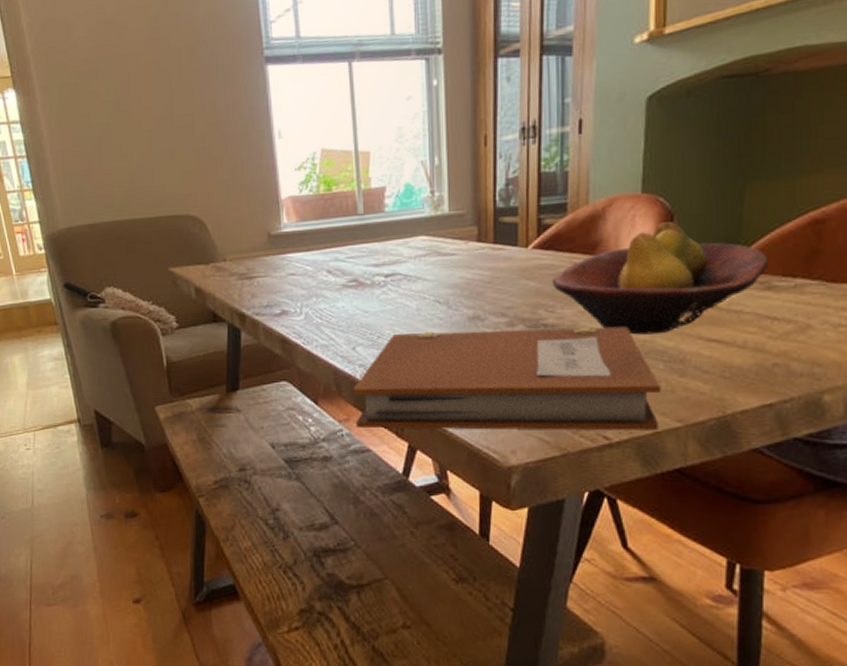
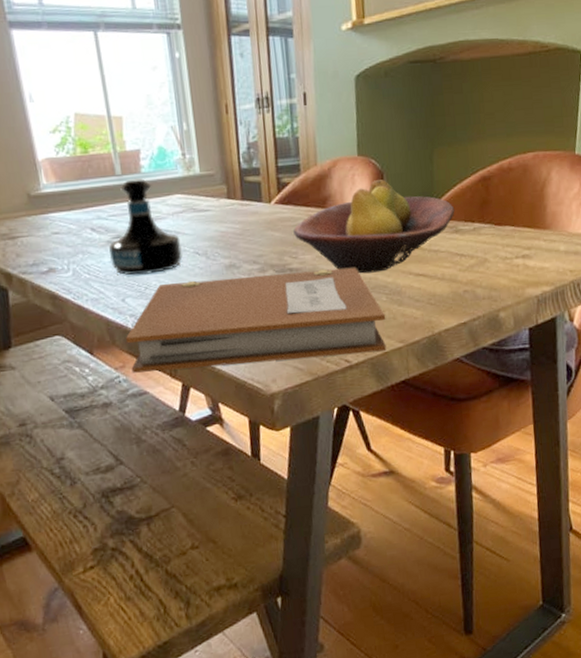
tequila bottle: none [343,218,421,323] -> present [109,178,183,276]

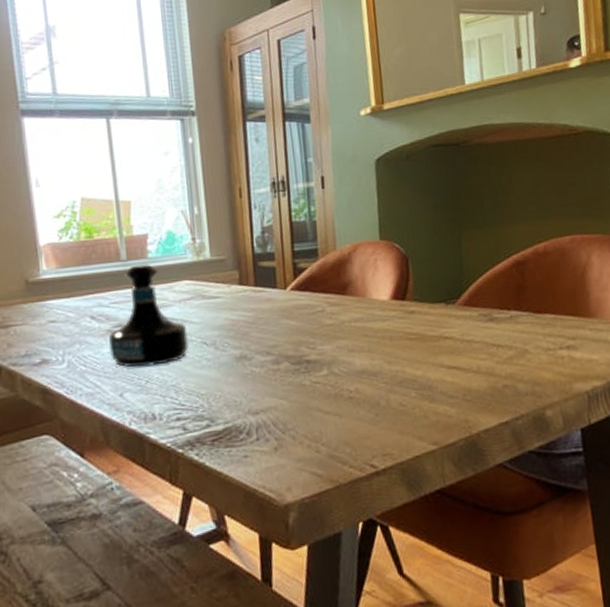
notebook: present [126,268,387,373] -> none [122,359,418,479]
fruit bowl: present [293,180,455,274] -> none [311,264,489,366]

